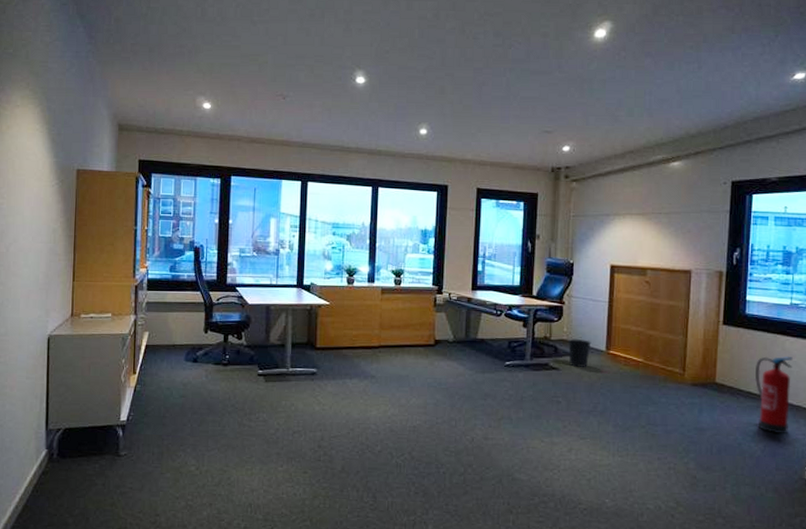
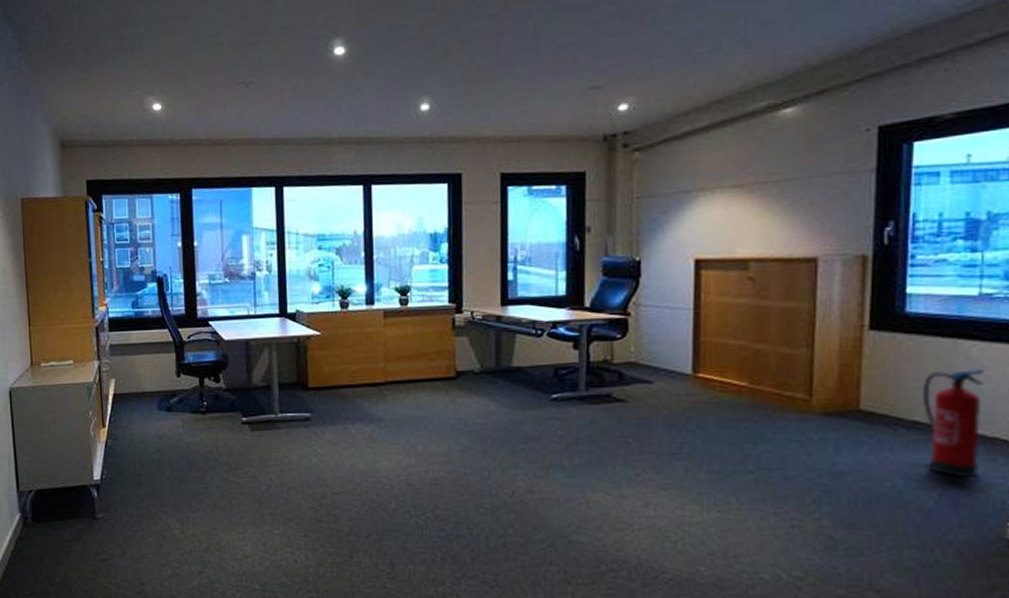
wastebasket: present [568,339,591,367] -> none [638,361,671,397]

